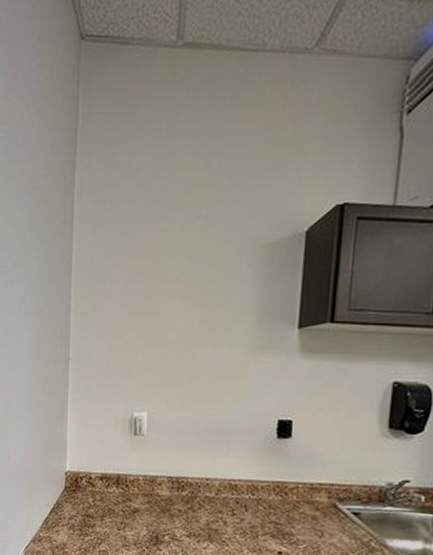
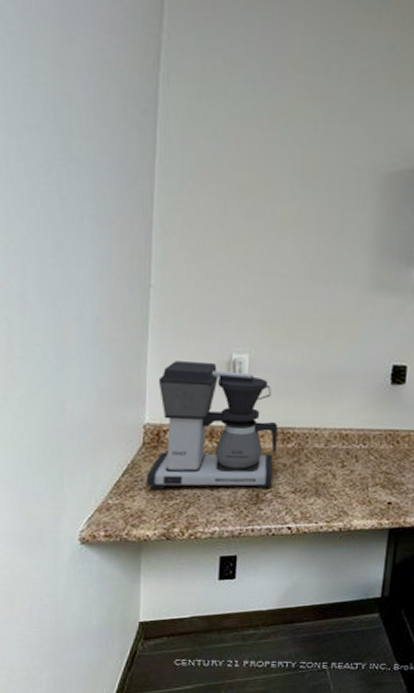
coffee maker: none [67,419,174,532] -> present [146,361,279,490]

